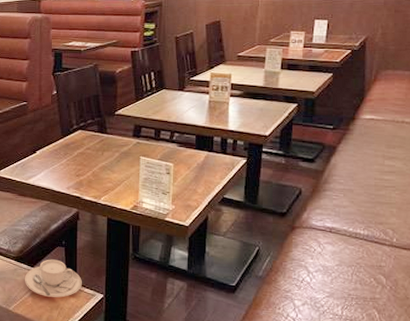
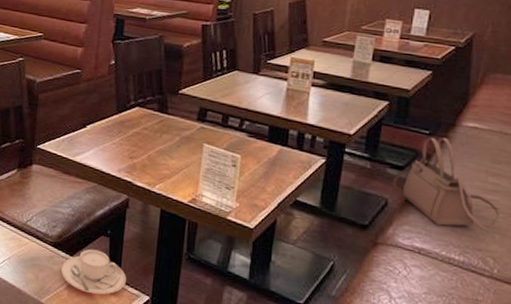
handbag: none [304,131,396,208] -> present [392,137,499,232]

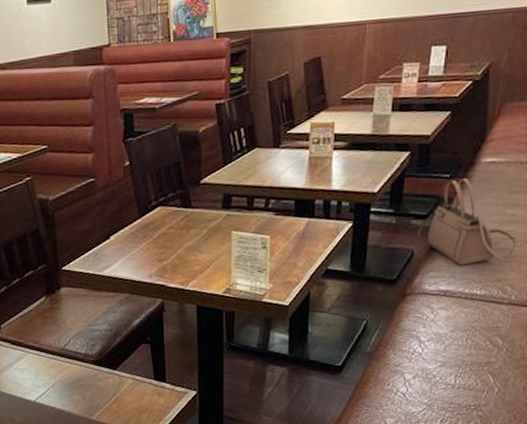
teacup: present [60,249,126,295] -> none [106,358,172,401]

